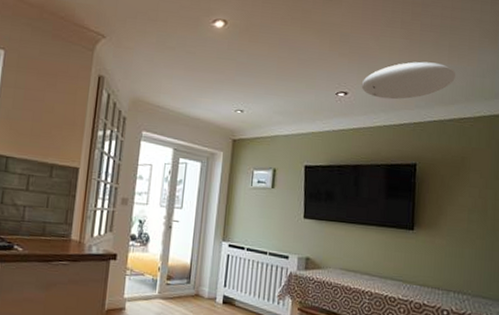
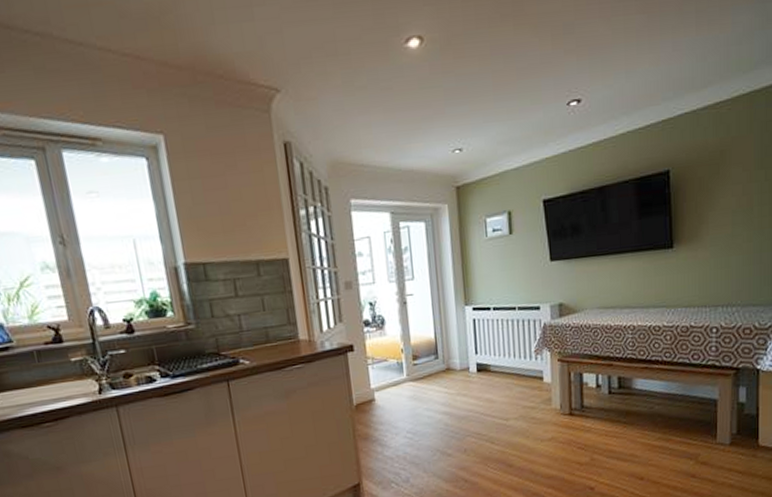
ceiling light: present [361,61,456,100] -> none [595,37,707,99]

